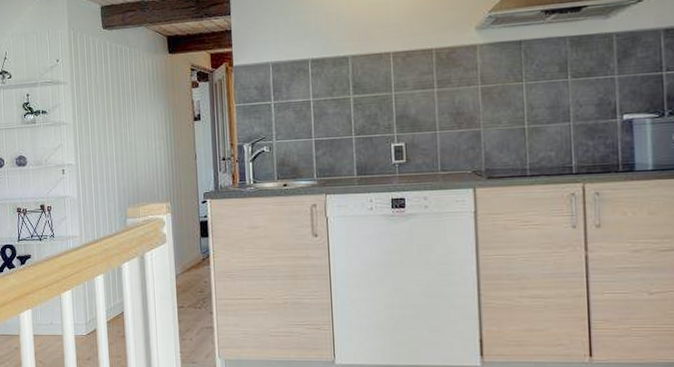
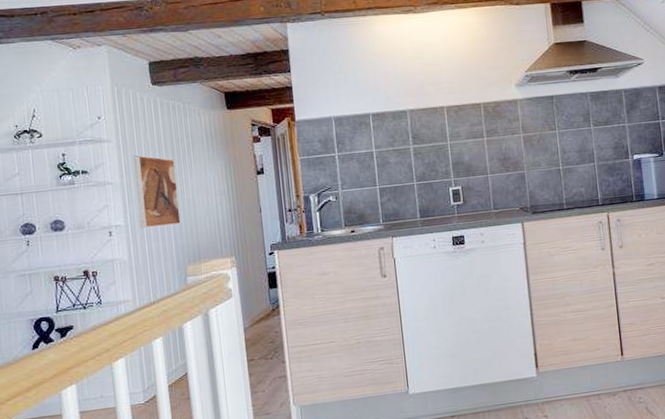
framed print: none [84,97,123,169] -> present [133,155,181,229]

